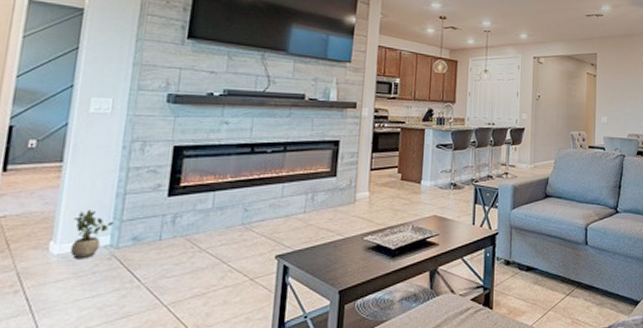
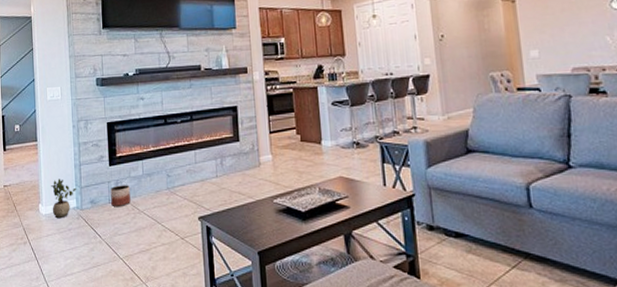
planter: none [162,219,192,244] -> present [110,185,131,206]

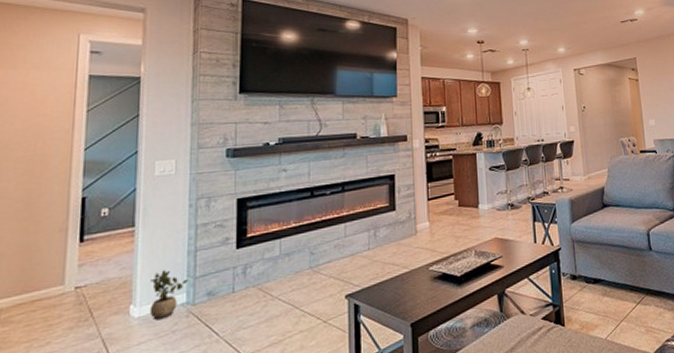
planter: present [110,185,131,206] -> none [236,268,262,296]

